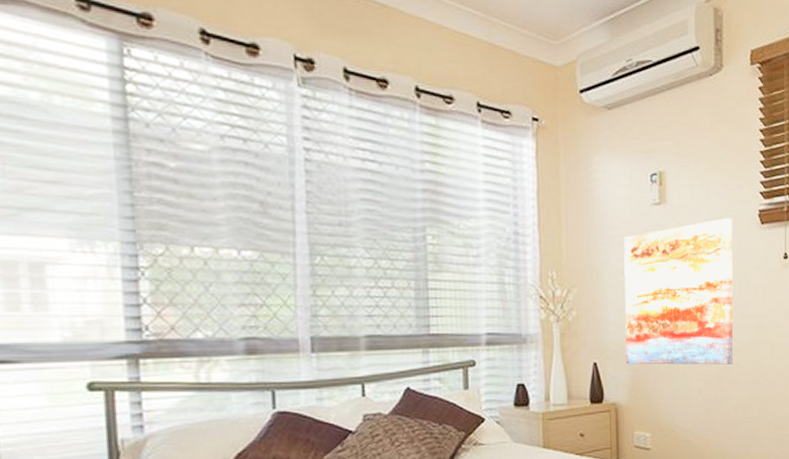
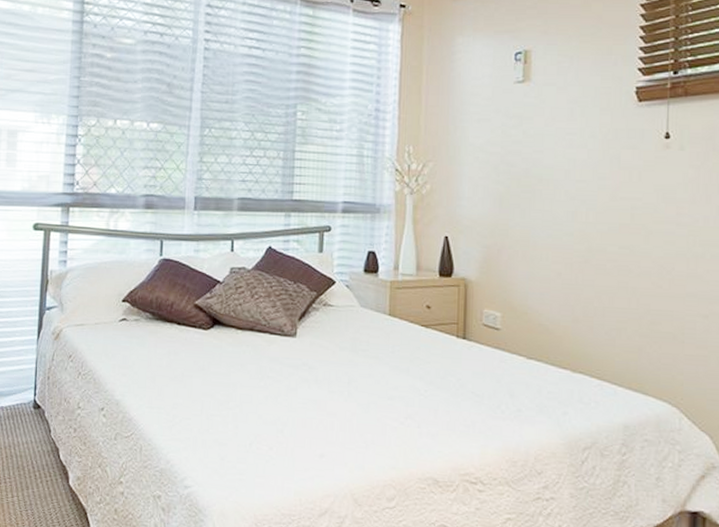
wall art: present [624,218,734,365] -> none [478,96,604,248]

